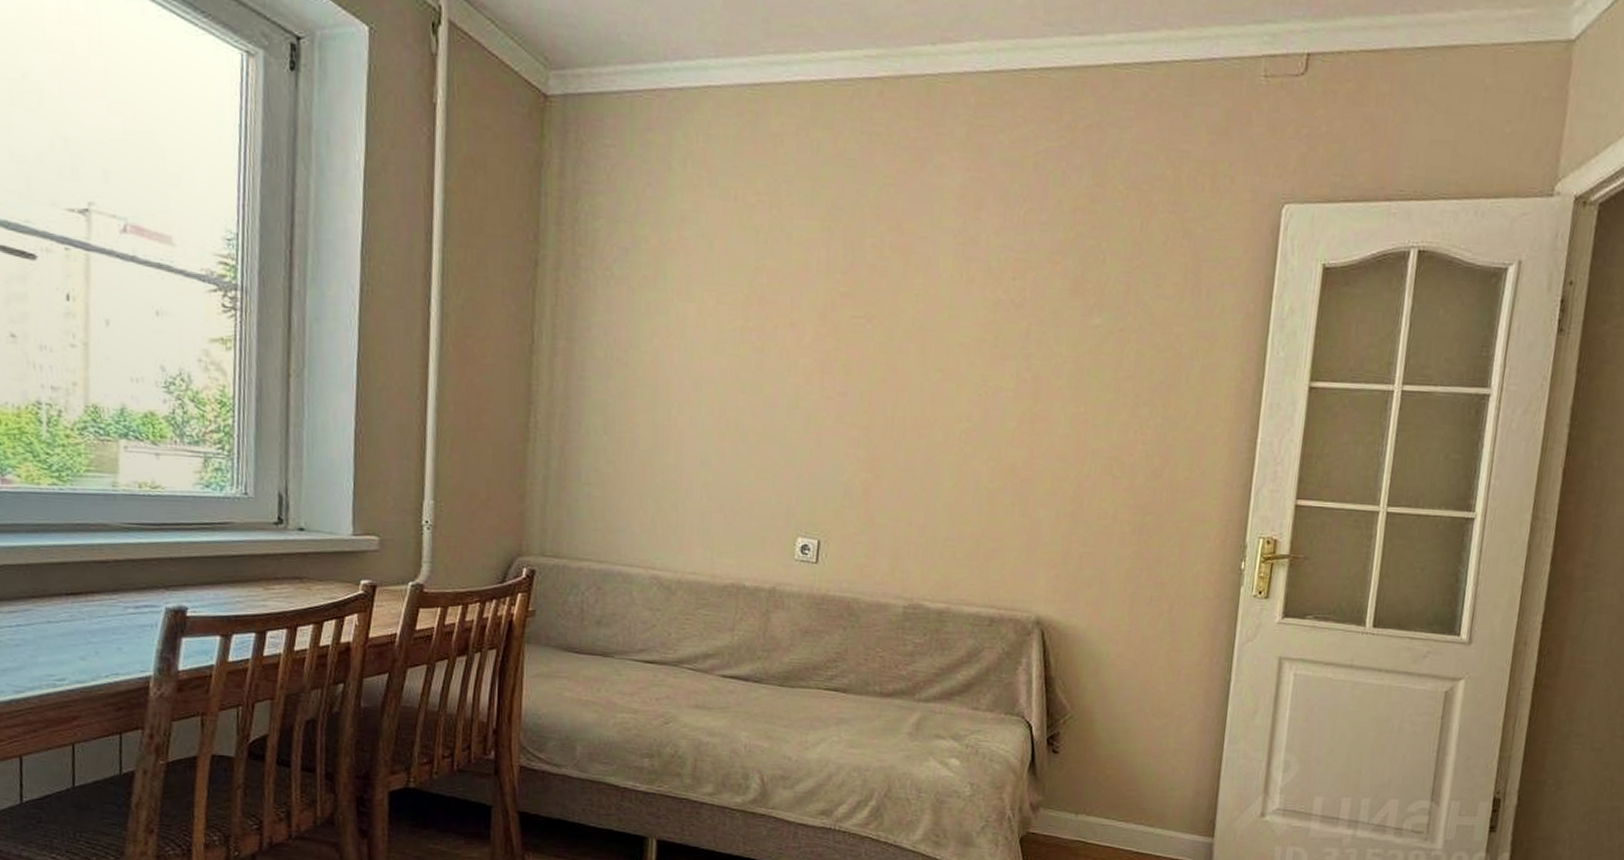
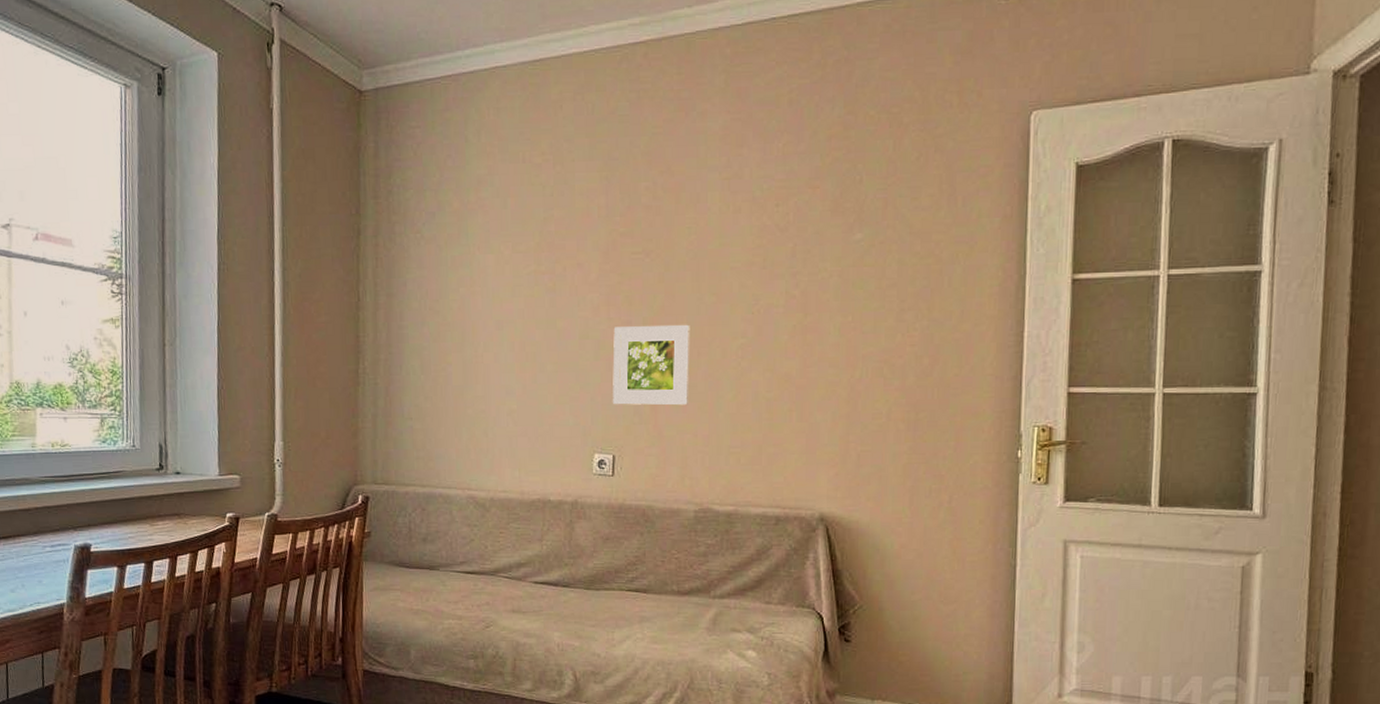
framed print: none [821,398,912,491] -> present [612,324,691,406]

